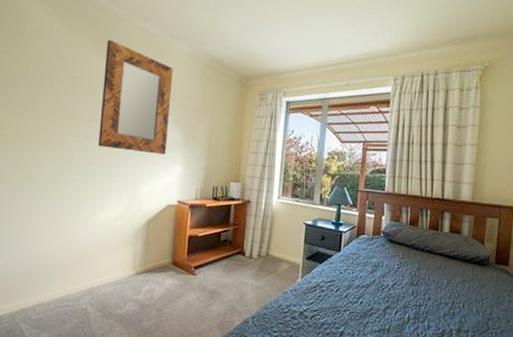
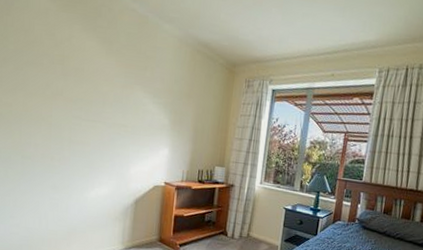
home mirror: present [98,39,173,155] -> none [88,18,162,137]

